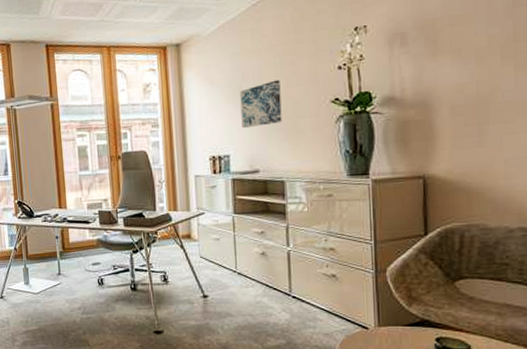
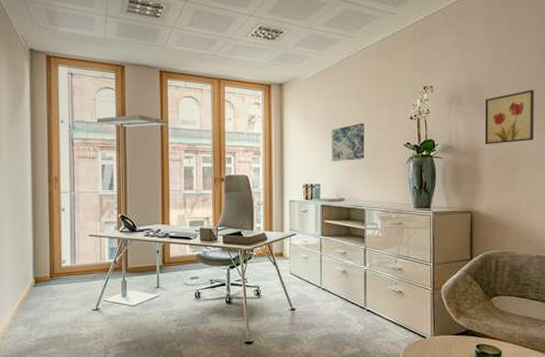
wall art: none [440,14,512,91] -> present [484,90,534,144]

